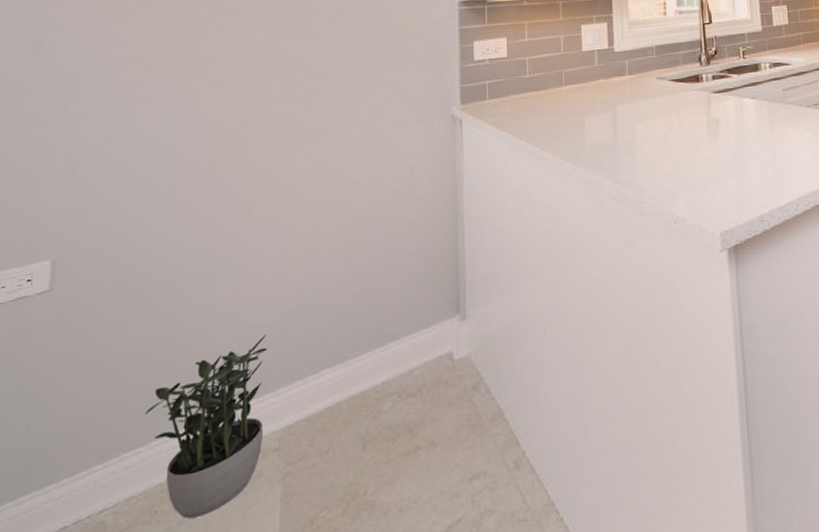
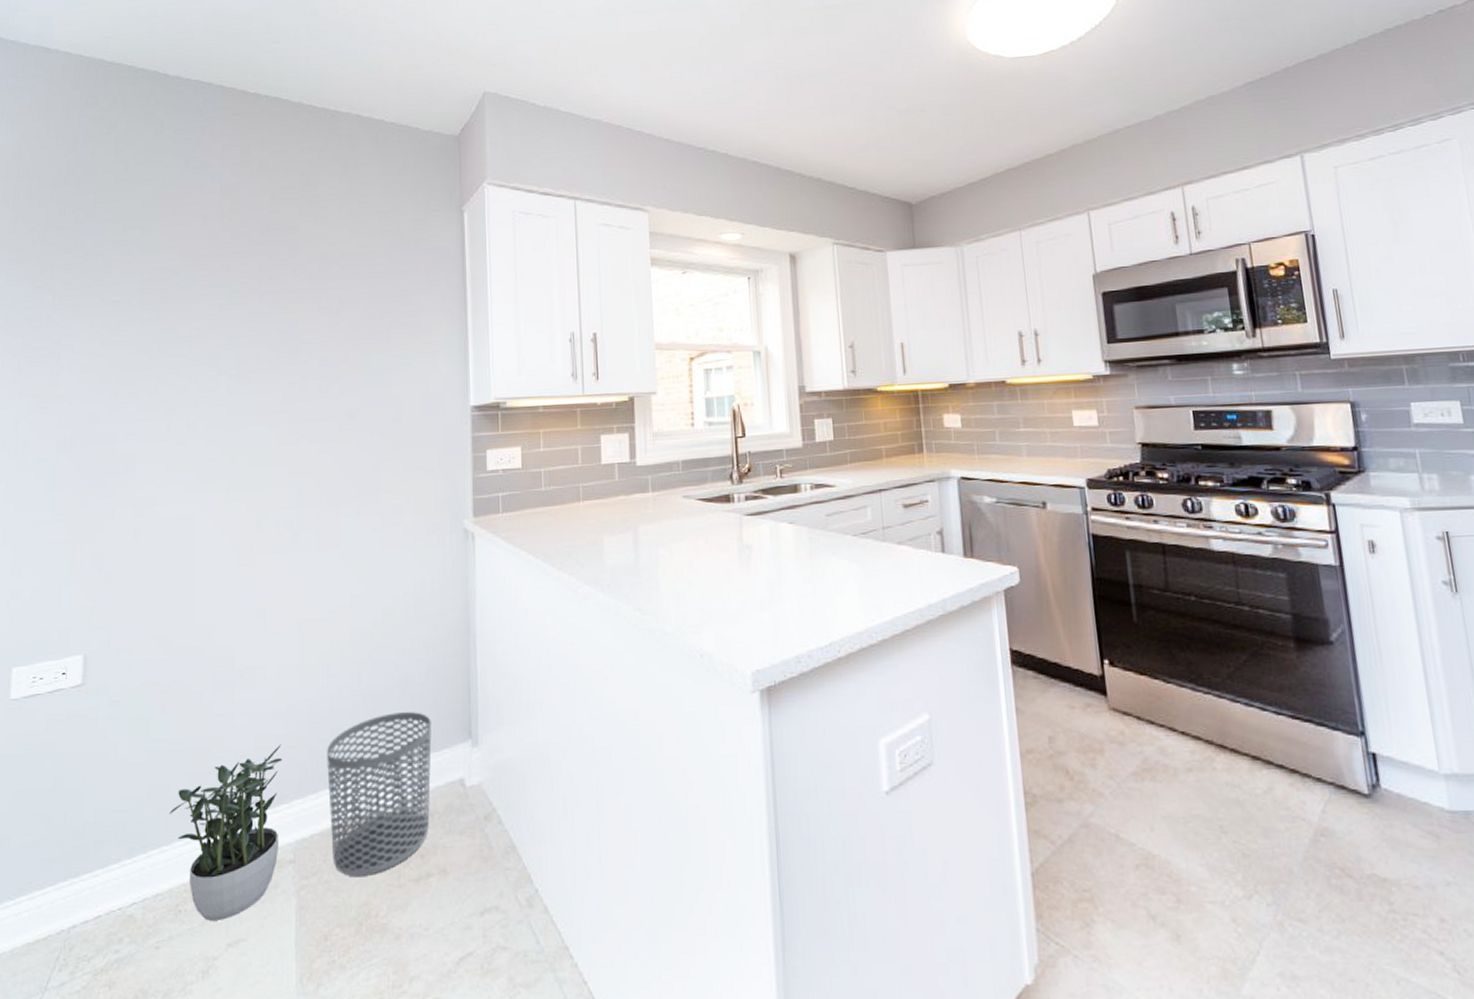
waste bin: none [314,292,420,458] -> present [327,712,432,876]

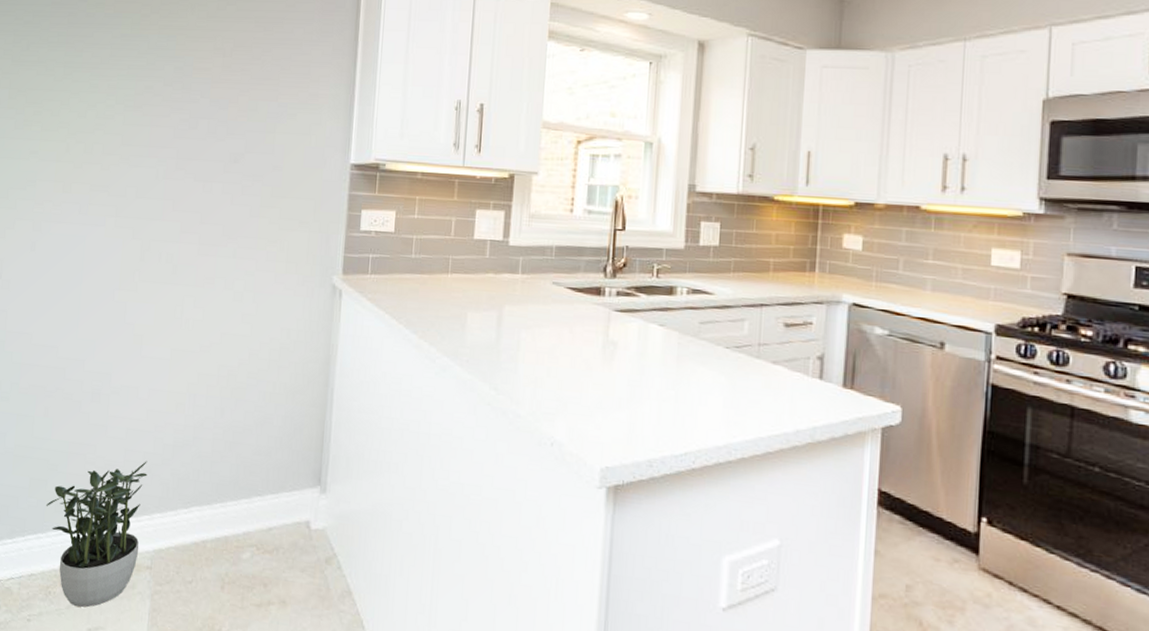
waste bin: present [327,712,432,876] -> none [185,449,285,594]

